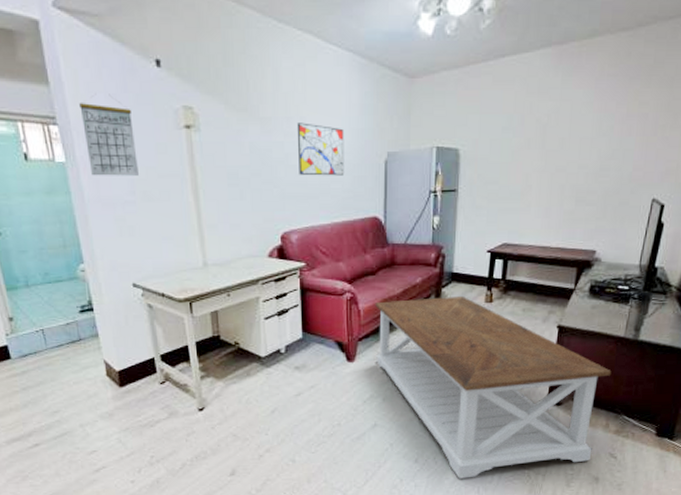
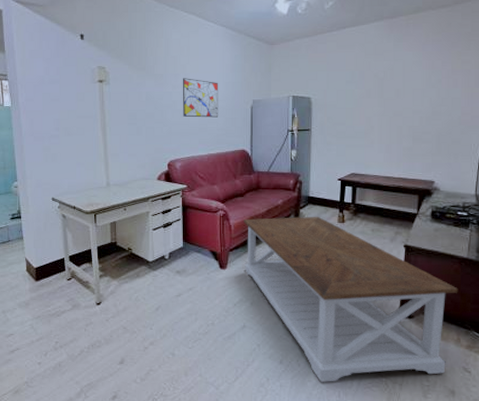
calendar: present [79,94,139,176] -> none [25,58,62,117]

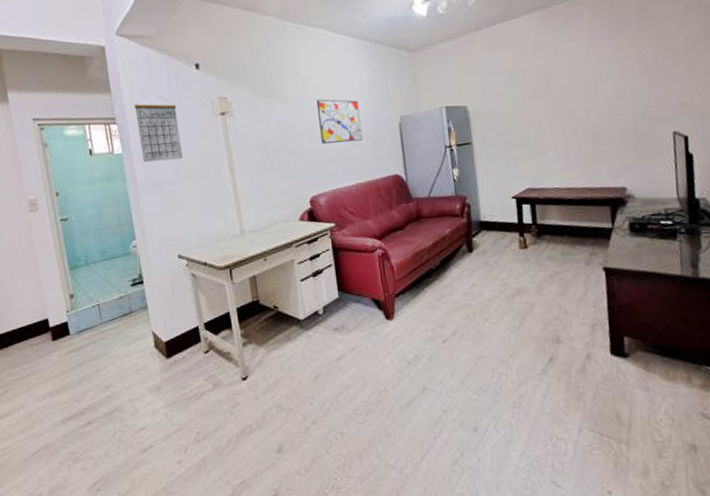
calendar: none [25,58,62,117] -> present [134,94,182,163]
coffee table: present [244,216,458,382] -> none [407,243,680,450]

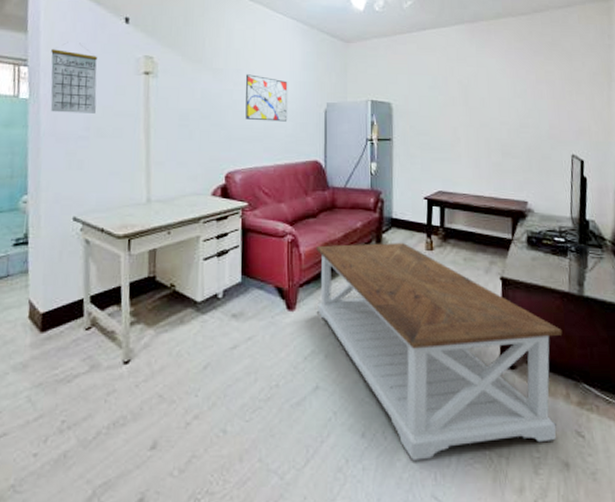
coffee table: none [407,243,680,450] -> present [316,242,563,460]

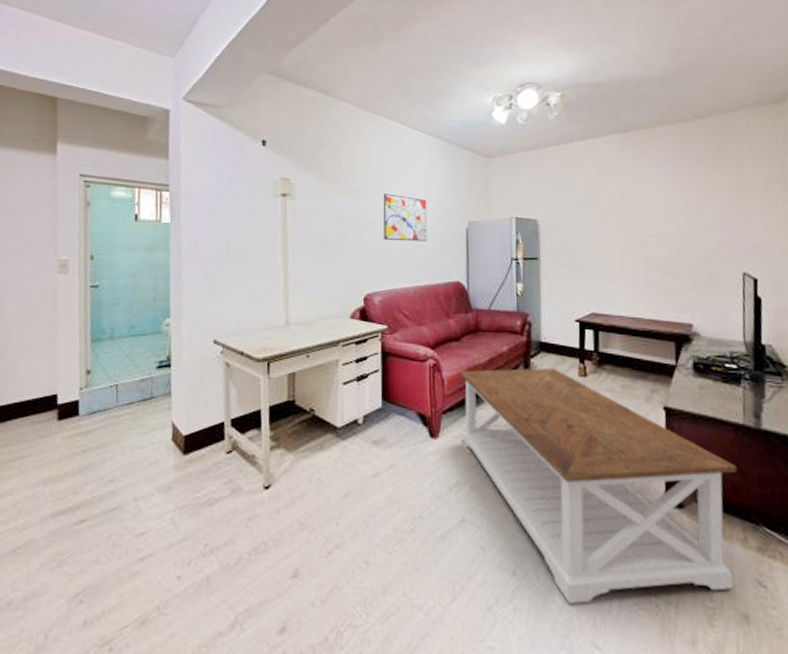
calendar: present [50,42,97,114] -> none [191,166,235,237]

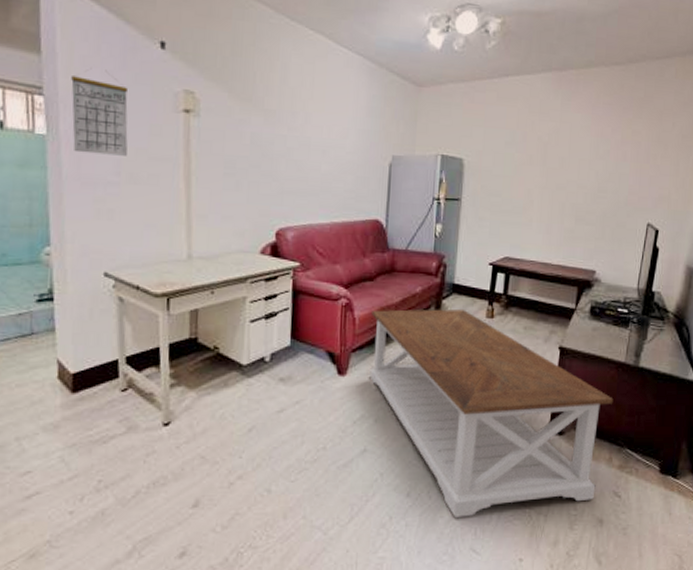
calendar: none [191,166,235,237] -> present [71,69,128,156]
wall art: present [383,193,427,242] -> none [300,118,350,175]

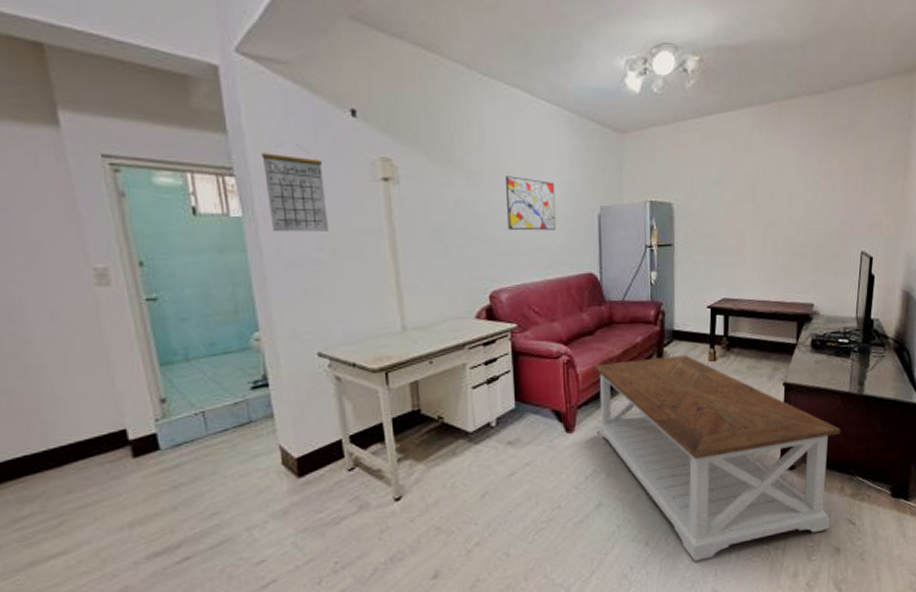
wall art: none [300,118,350,175] -> present [505,176,557,231]

